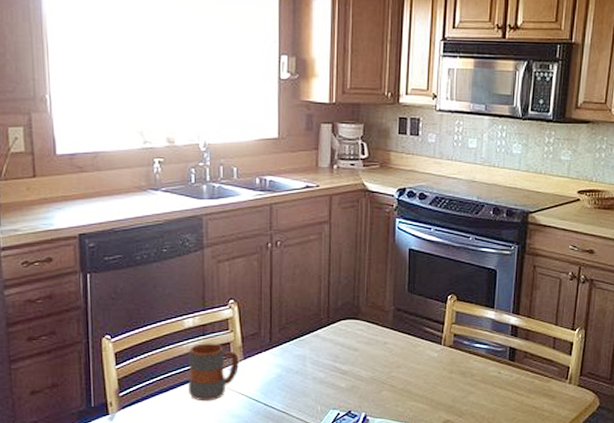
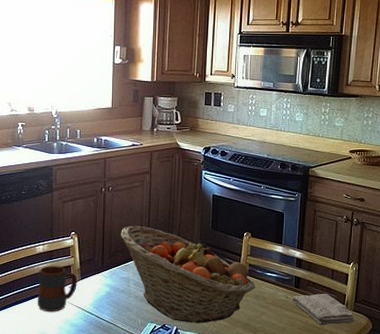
fruit basket: none [293,289,462,408] -> present [121,225,255,323]
washcloth: none [506,366,579,405] -> present [292,293,355,326]

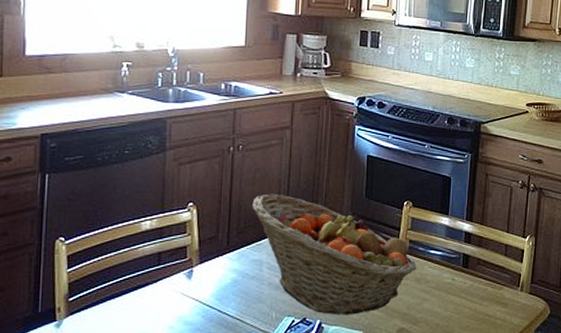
mug: present [37,265,77,312] -> none [140,246,195,308]
washcloth: present [292,293,355,326] -> none [460,273,531,313]

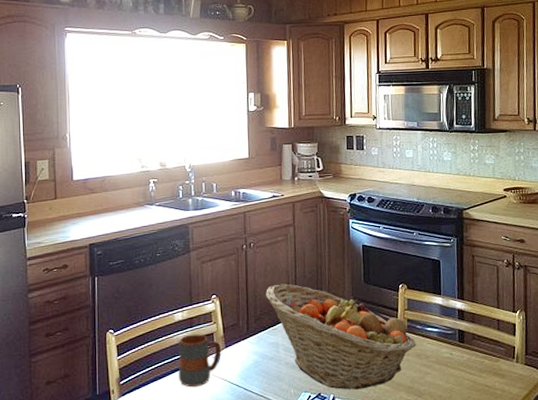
mug: none [140,246,195,308] -> present [178,334,221,388]

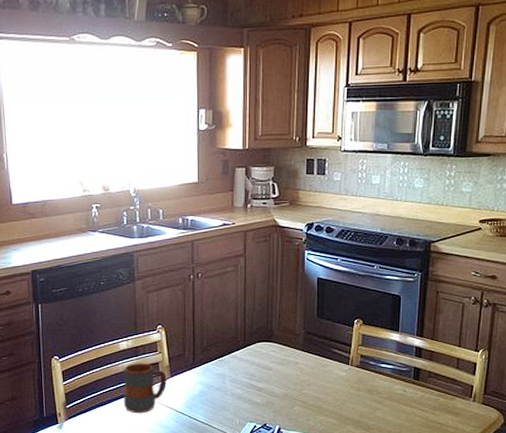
fruit basket: present [266,284,416,390] -> none [213,315,368,422]

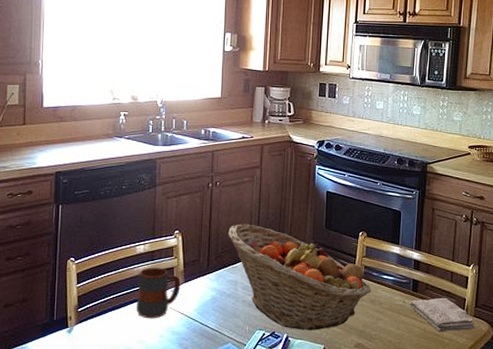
fruit basket: none [213,315,368,422] -> present [228,224,371,330]
washcloth: none [411,385,483,421] -> present [410,297,475,333]

